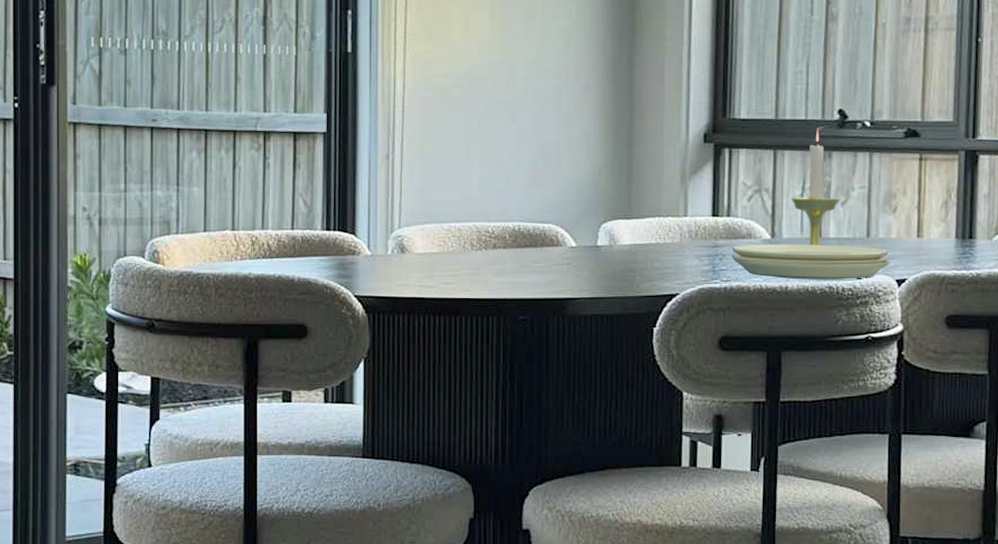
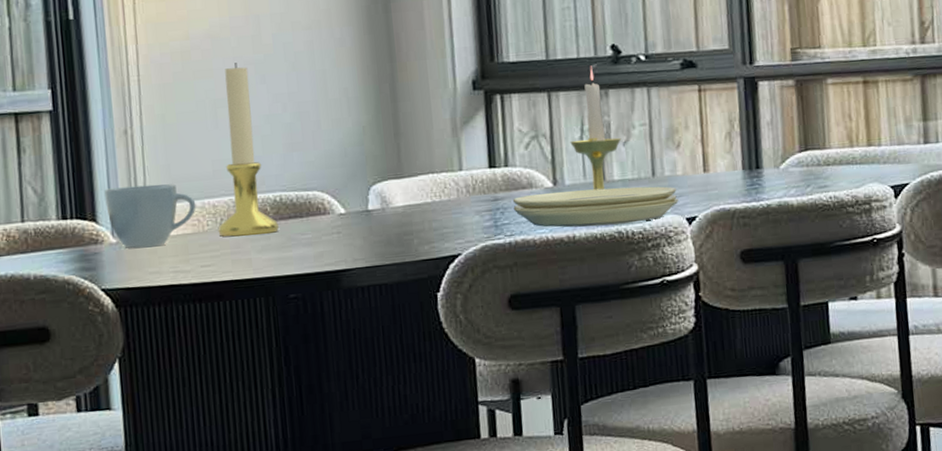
cup: none [365,206,443,262] -> present [104,184,196,249]
candle holder: none [461,101,515,259] -> present [218,63,279,237]

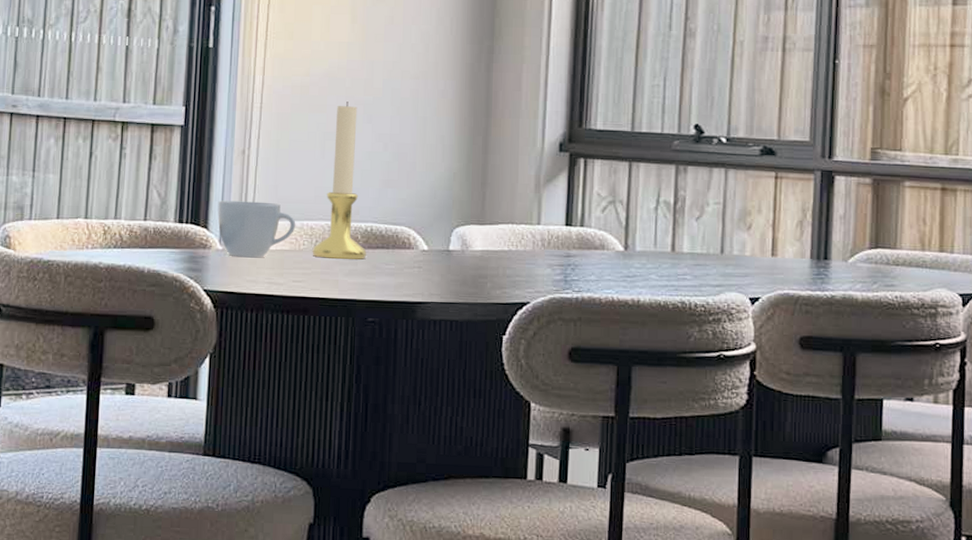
plate: present [512,186,679,228] -> none [584,255,744,295]
candlestick: present [570,65,622,191] -> none [645,142,695,260]

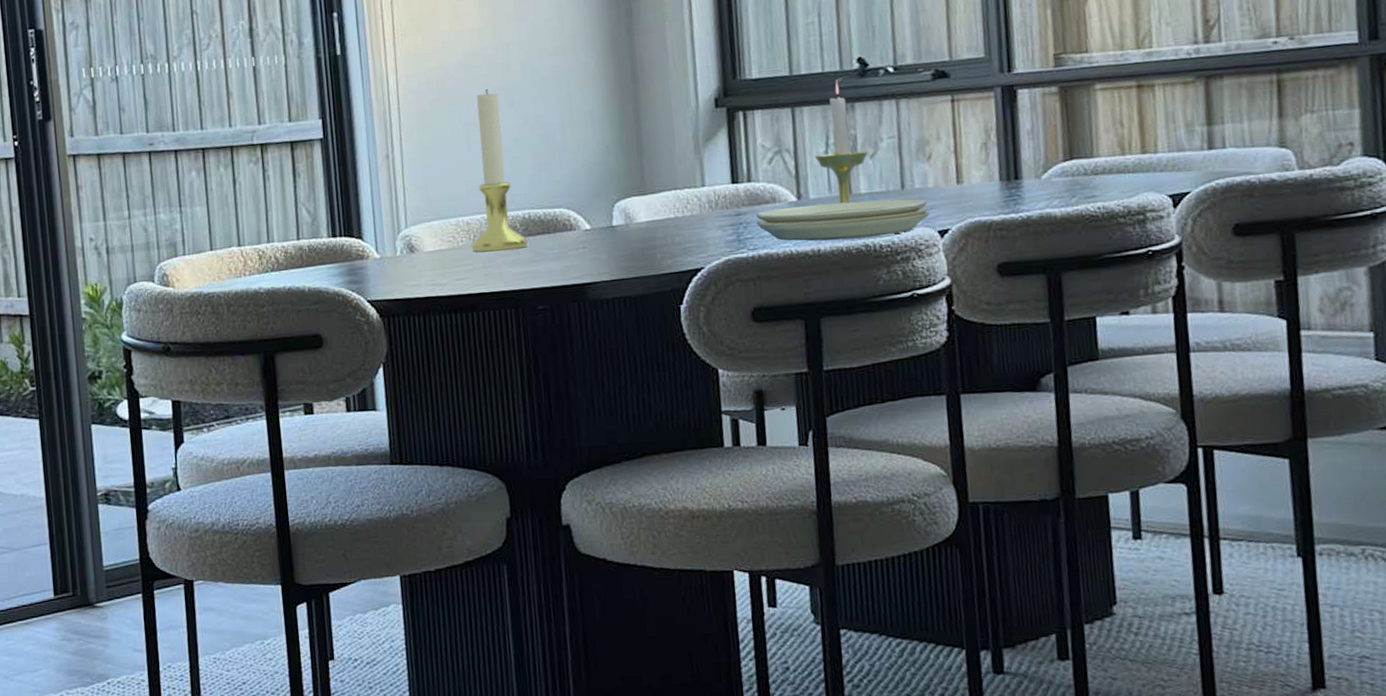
cup: present [218,200,296,258] -> none [369,203,452,264]
plate: none [584,255,744,295] -> present [755,199,930,242]
candlestick: none [645,142,695,260] -> present [815,79,869,204]

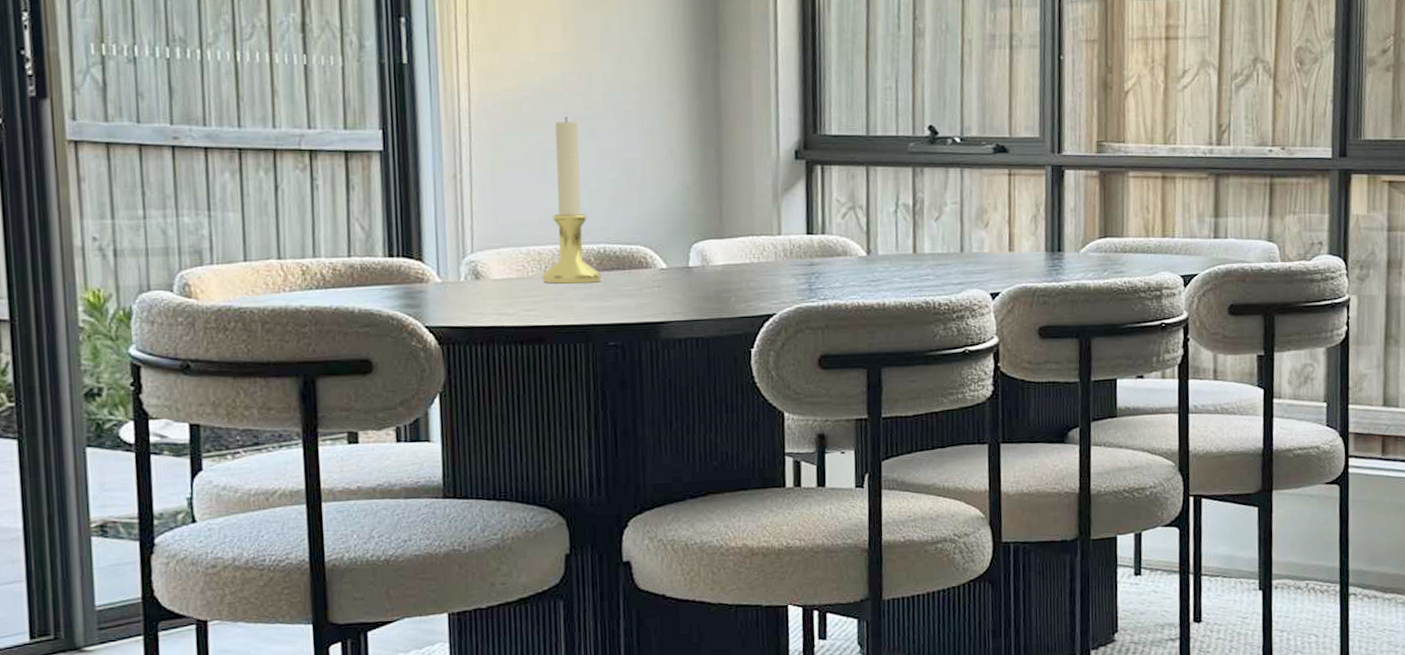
plate: present [755,199,930,242] -> none [827,260,984,296]
candlestick: present [815,79,869,204] -> none [885,144,934,262]

